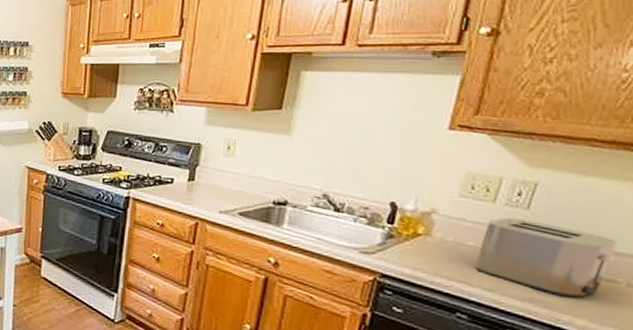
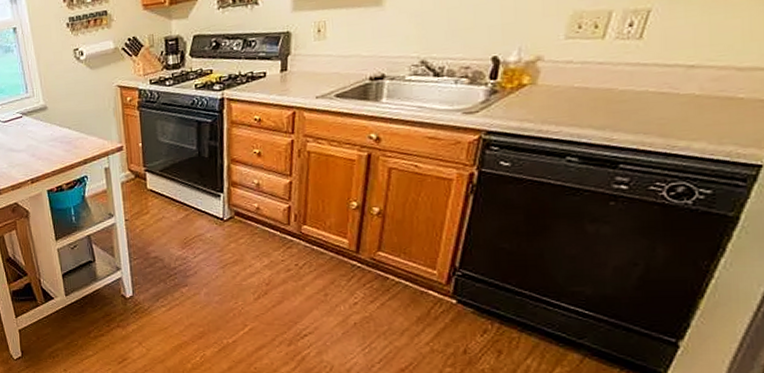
toaster: present [475,218,617,298] -> none [584,50,738,123]

